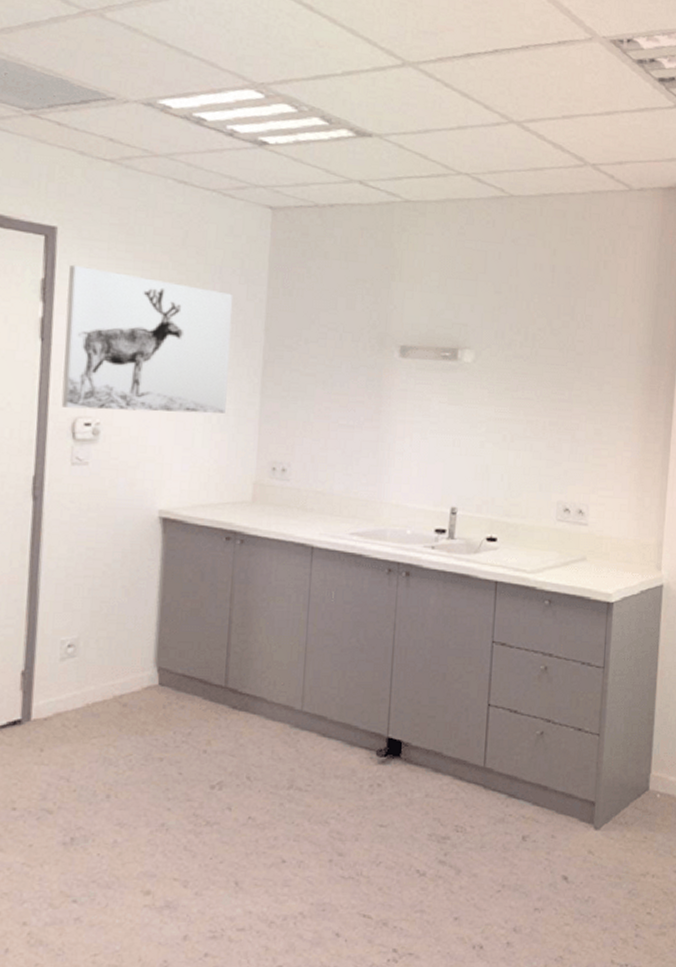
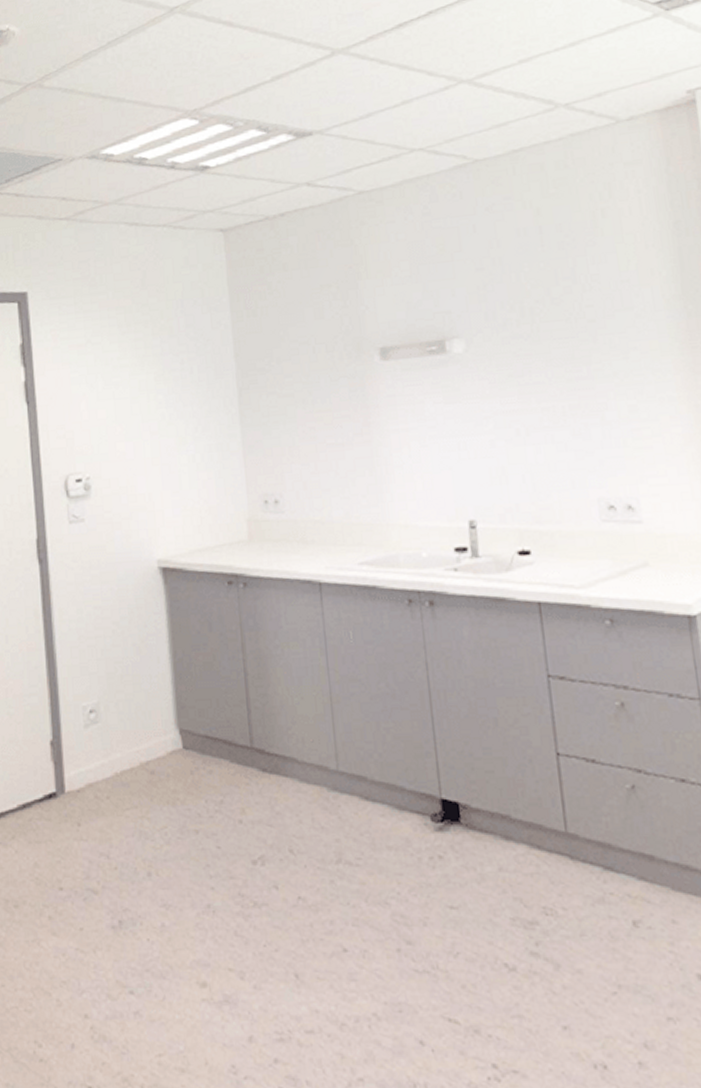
wall art: present [61,264,234,414] -> none [43,324,208,467]

